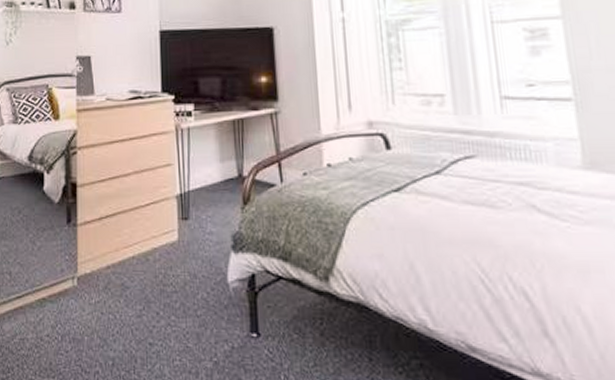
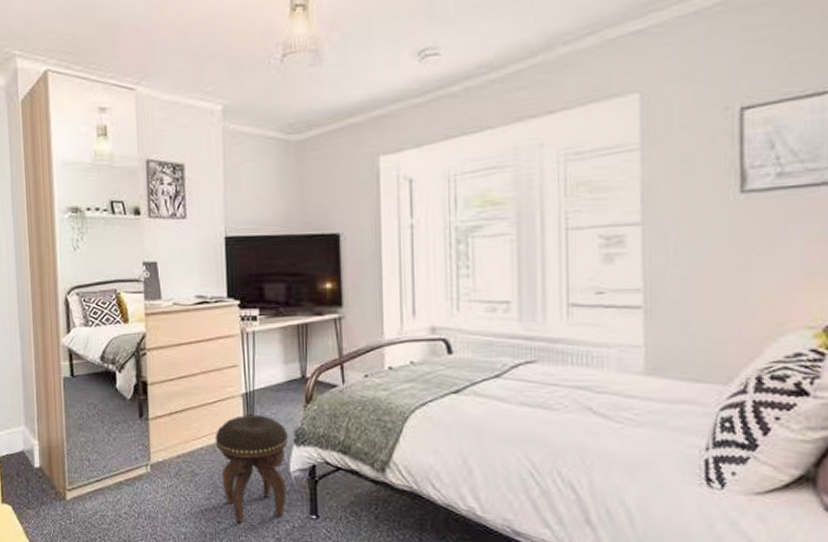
footstool: none [147,218,225,346] -> present [215,414,288,524]

